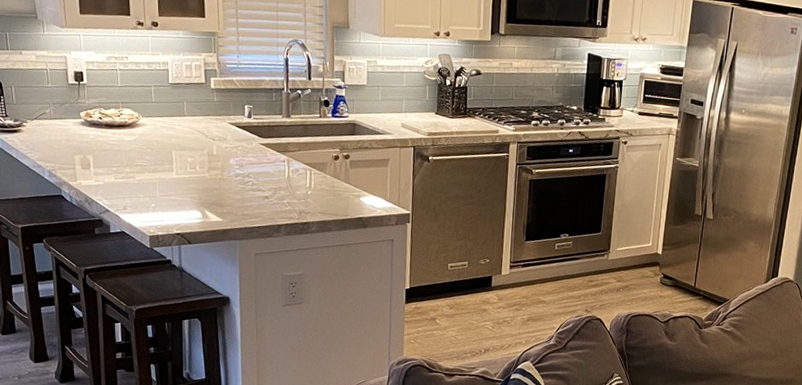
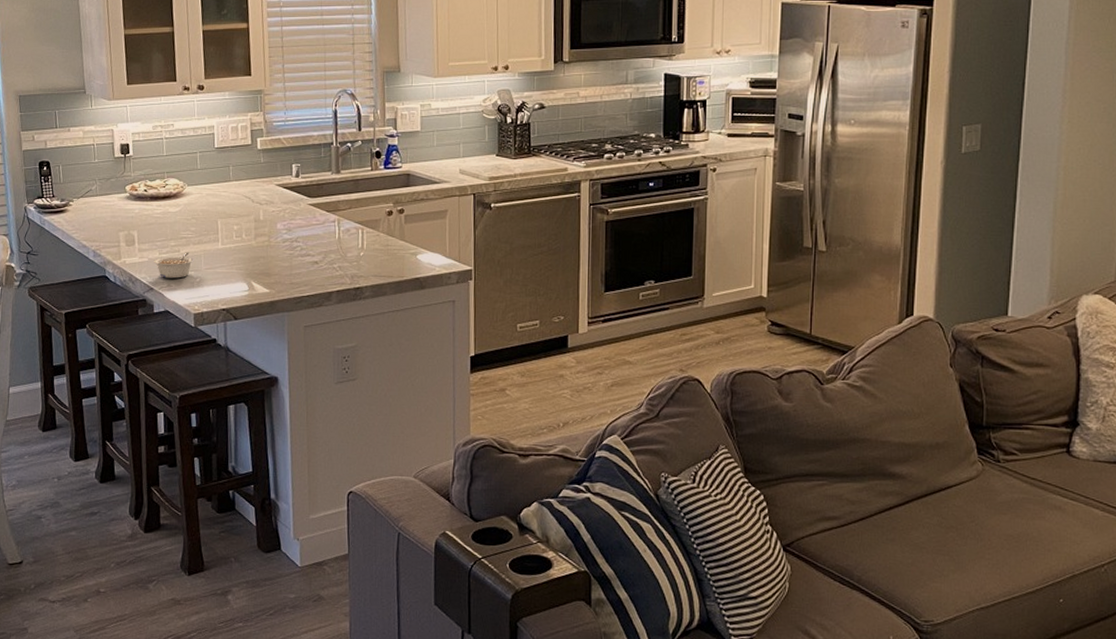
legume: none [109,179,149,203] -> present [154,252,194,279]

